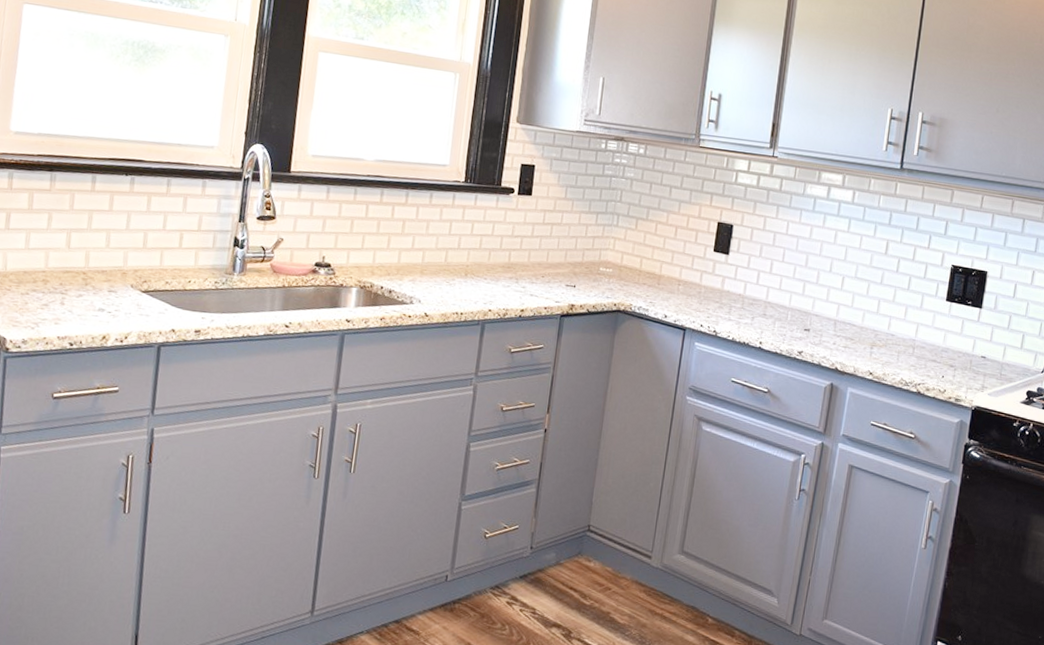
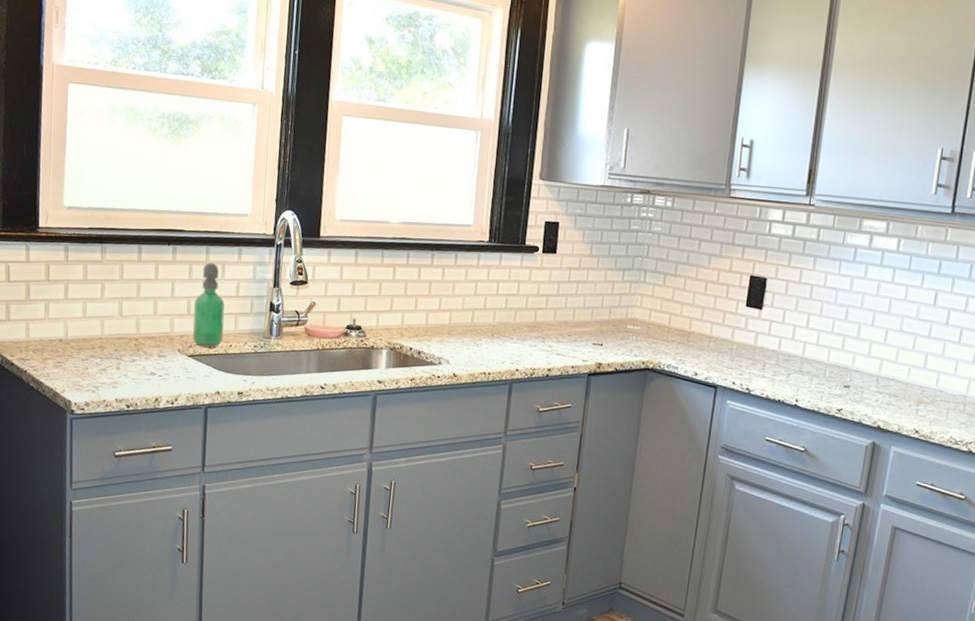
soap dispenser: none [147,195,185,283] -> present [192,262,225,348]

